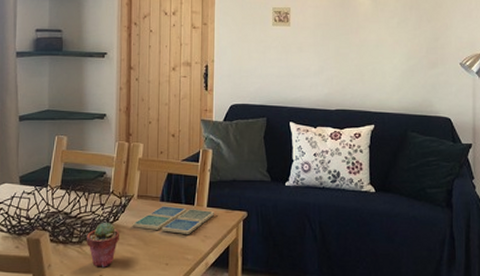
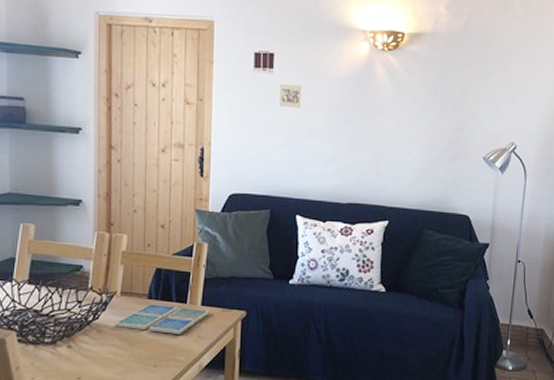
potted succulent: present [87,221,119,267] -> none [62,320,100,370]

